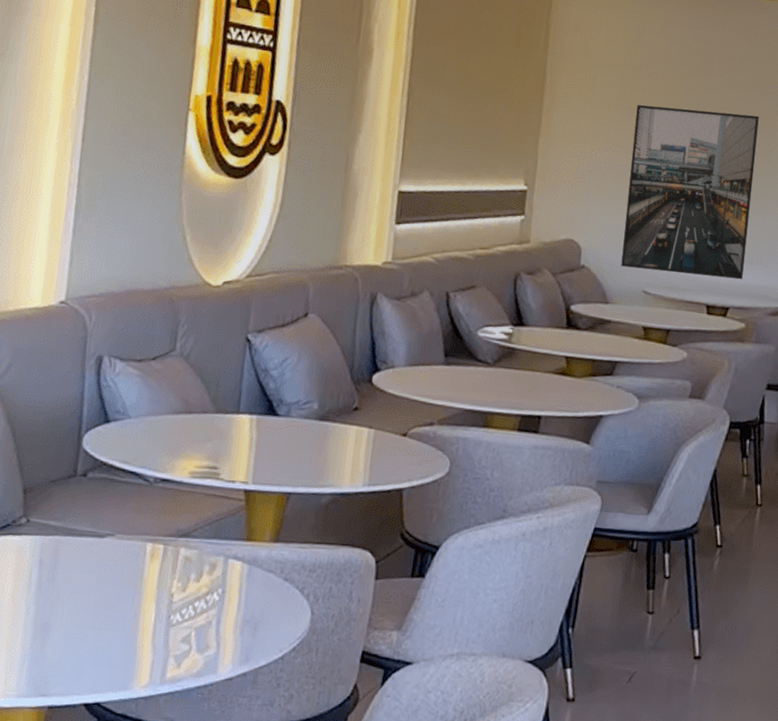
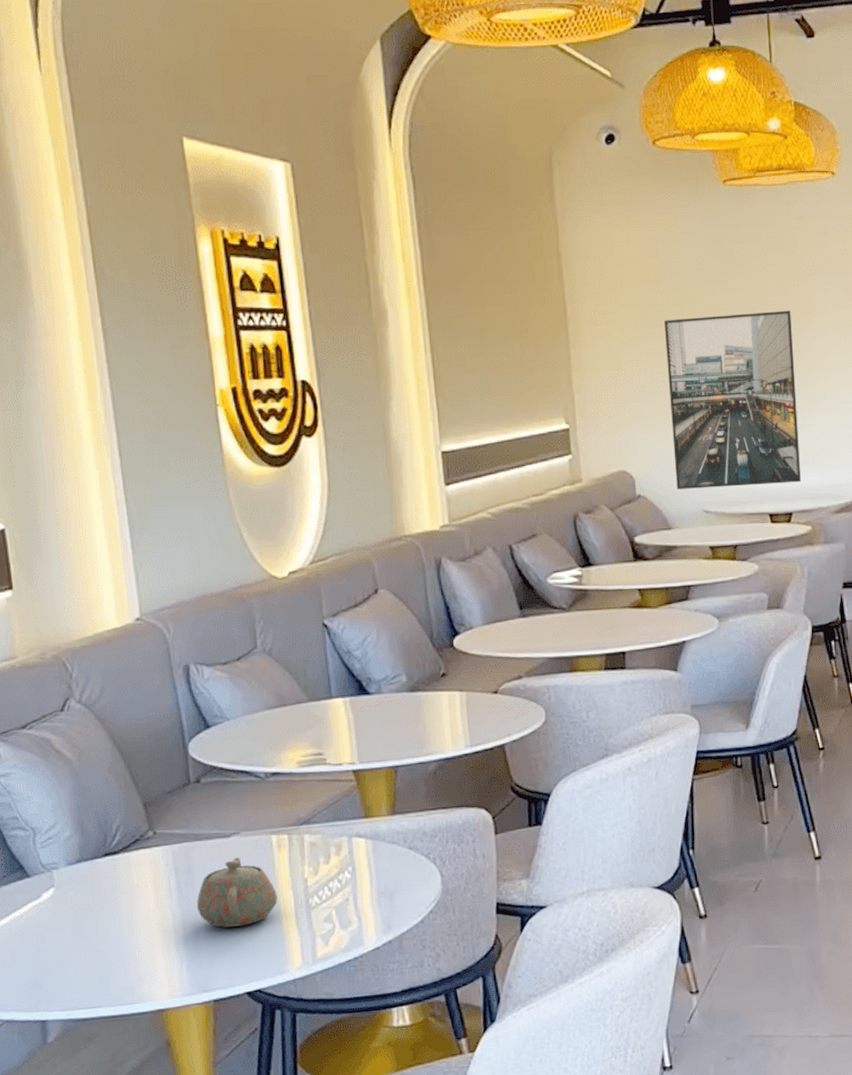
teapot: none [53,559,140,633] -> present [197,857,278,928]

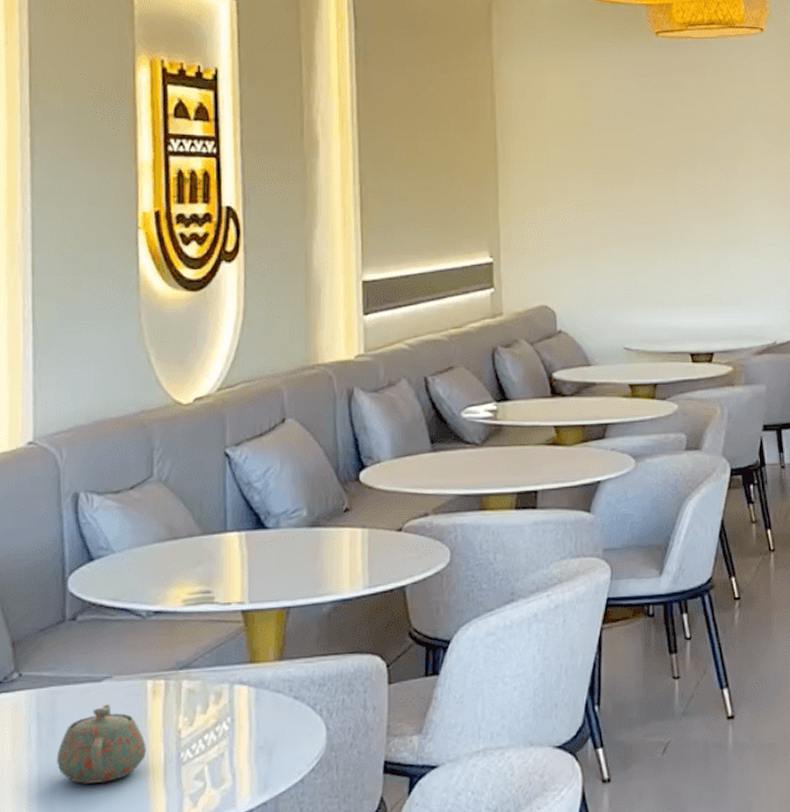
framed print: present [664,310,802,489] -> none [593,155,724,326]

